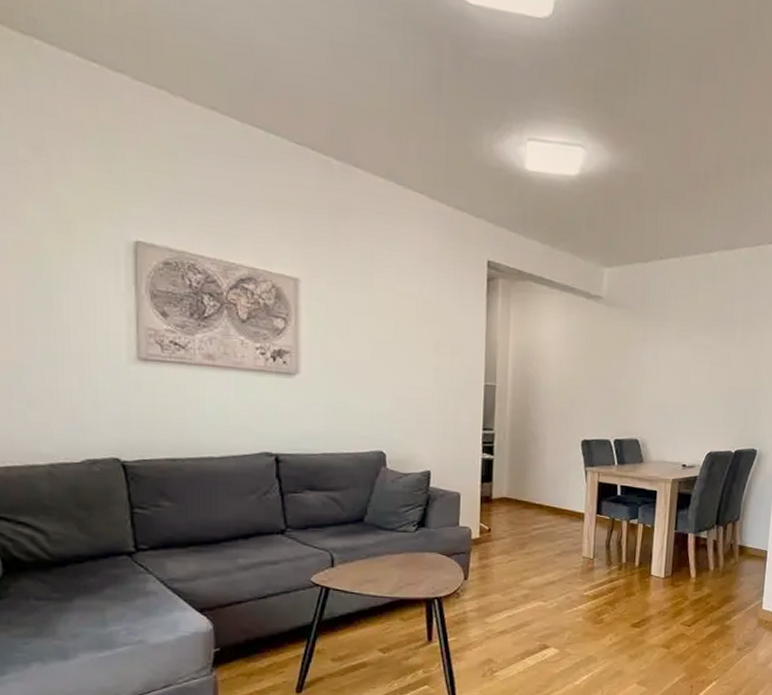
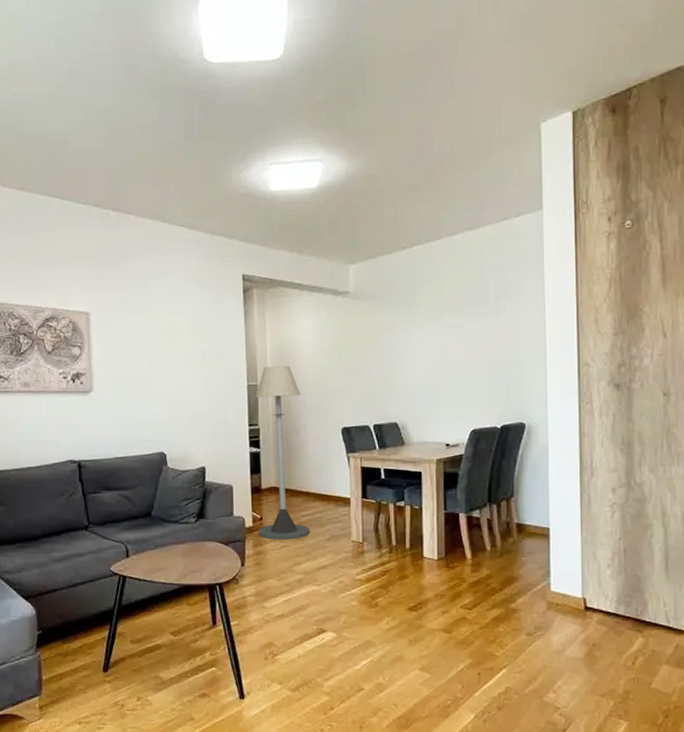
floor lamp: none [485,366,542,554] -> present [255,365,311,540]

